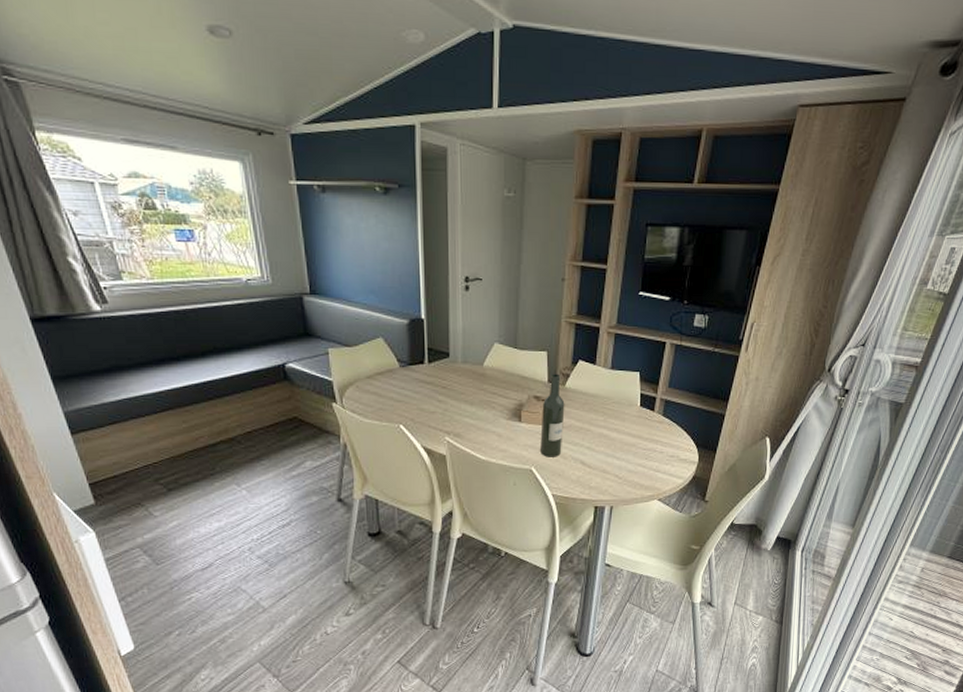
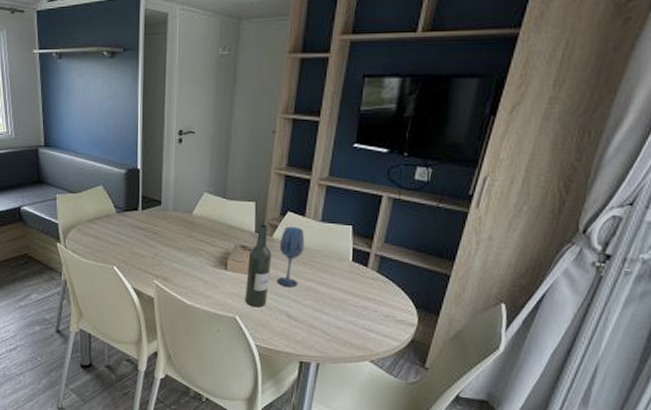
wineglass: none [570,375,596,436] -> present [276,226,305,288]

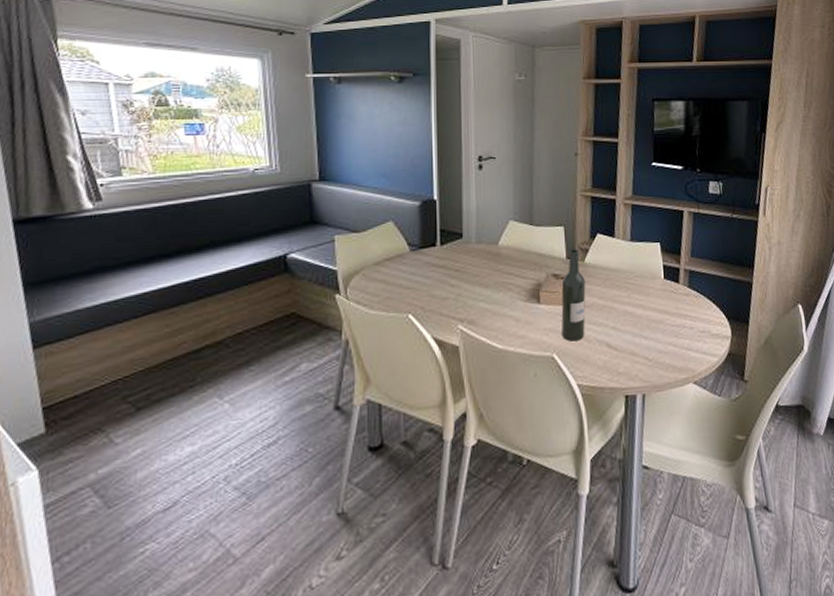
wineglass: present [276,226,305,288] -> none [592,248,617,315]

